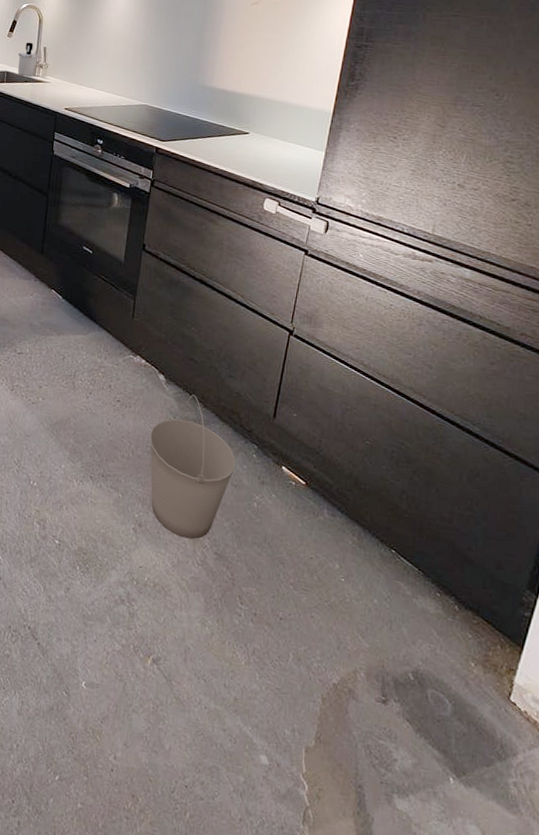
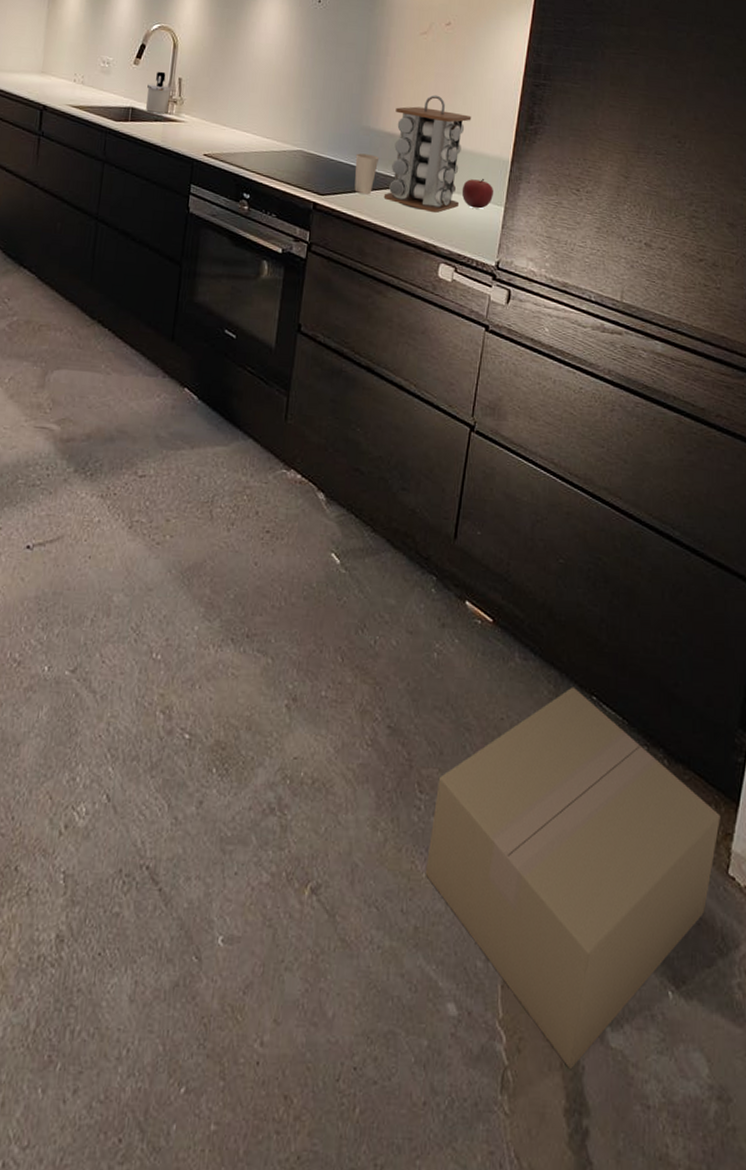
bucket: present [149,395,236,539] -> none [306,516,412,711]
cup: none [191,107,213,141] -> present [354,153,380,195]
spice rack: none [216,56,297,157] -> present [383,94,472,214]
cardboard box: none [244,540,505,818] -> present [425,686,720,1069]
fruit: none [286,128,315,153] -> present [461,179,493,209]

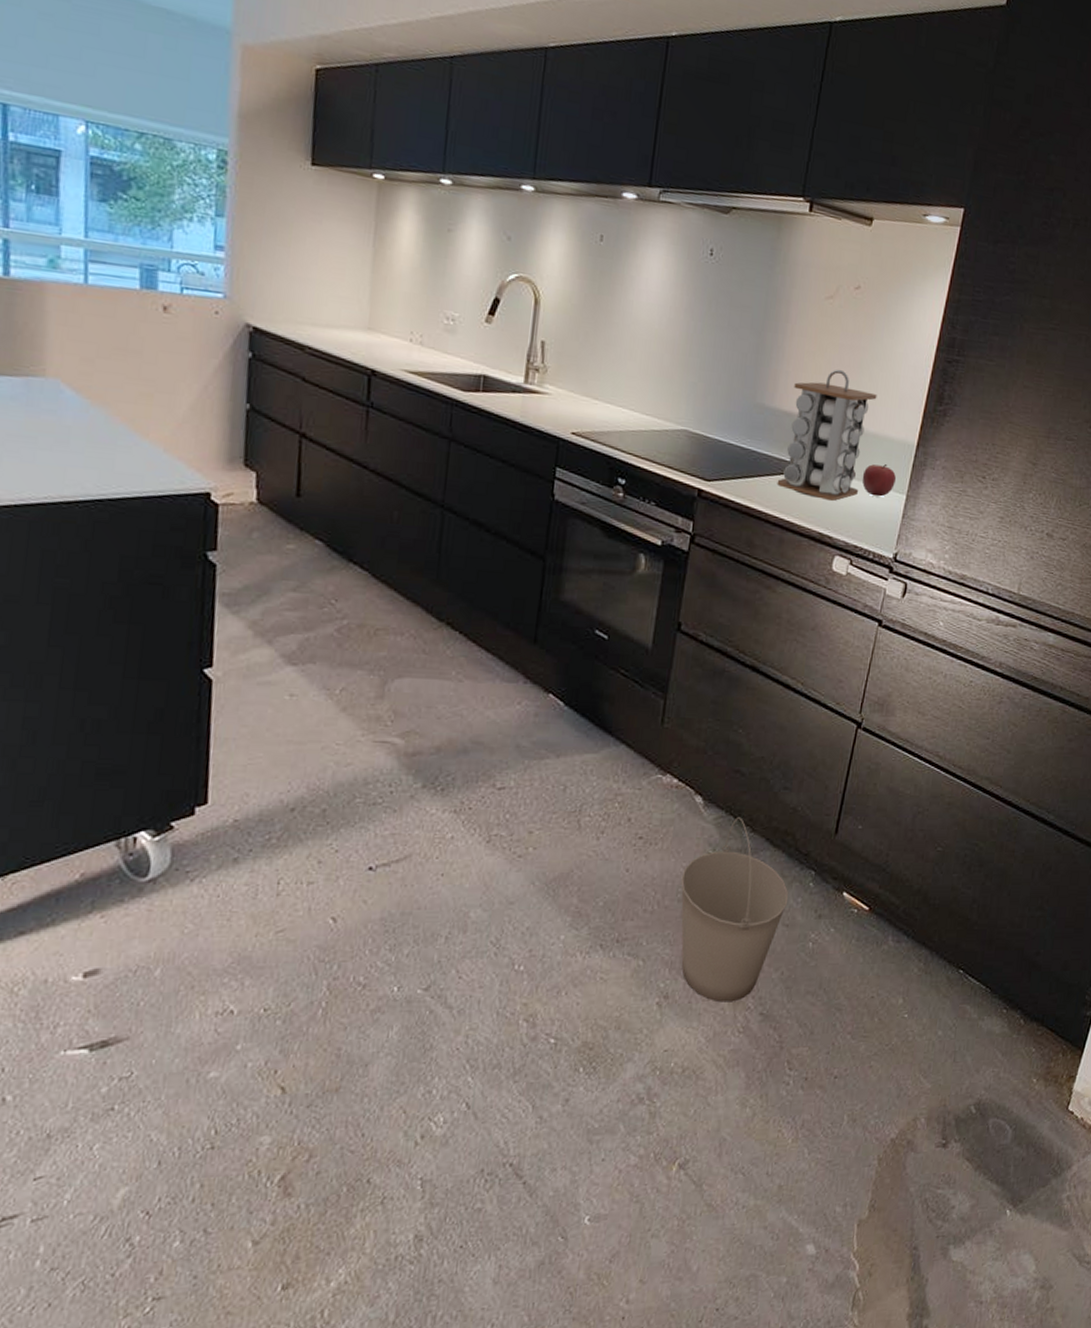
soap dispenser: present [146,71,172,113] -> none [501,331,534,383]
bucket: none [306,516,412,711] -> present [681,817,789,1003]
cup: present [354,153,380,195] -> none [745,434,774,481]
cardboard box: present [425,686,720,1069] -> none [791,963,1066,1283]

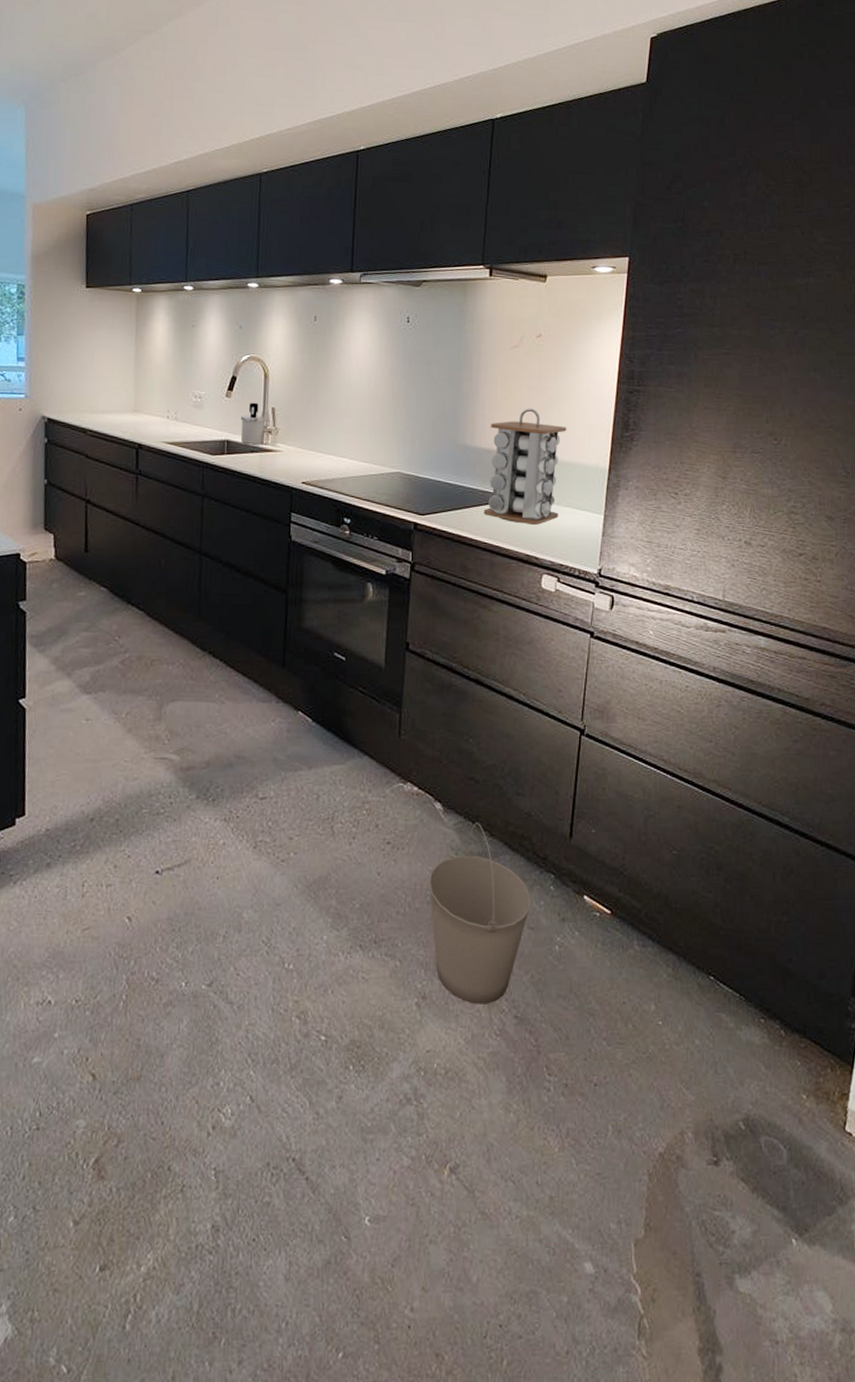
soap dispenser: none [501,331,534,383] -> present [240,402,266,444]
fruit: present [862,464,896,497] -> none [561,489,592,518]

